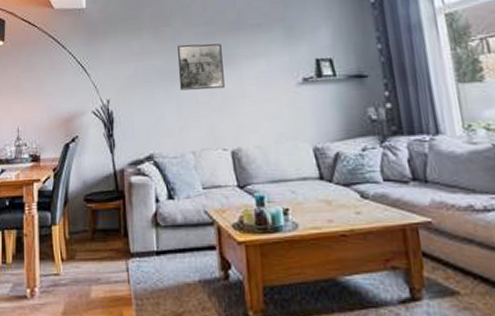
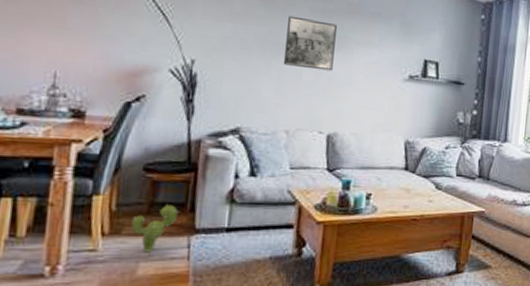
decorative plant: none [81,231,116,277] -> present [131,205,180,253]

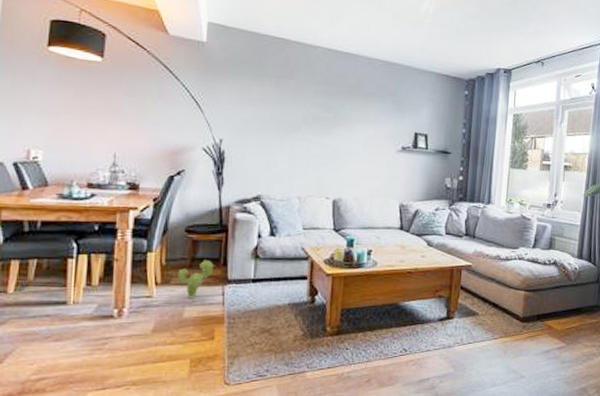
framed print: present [283,15,337,71] -> none [294,98,338,146]

